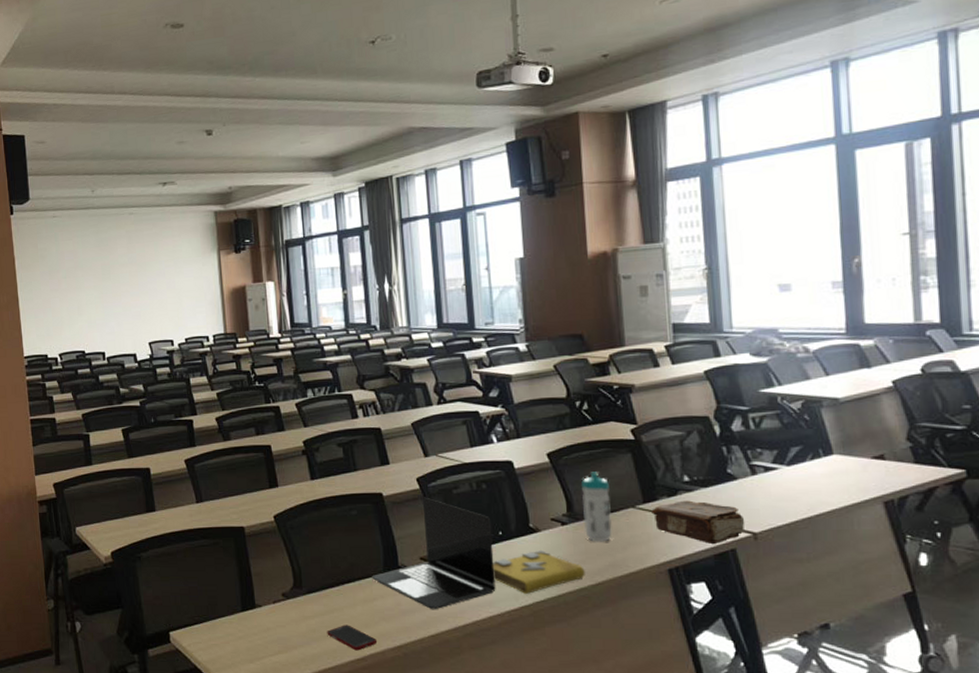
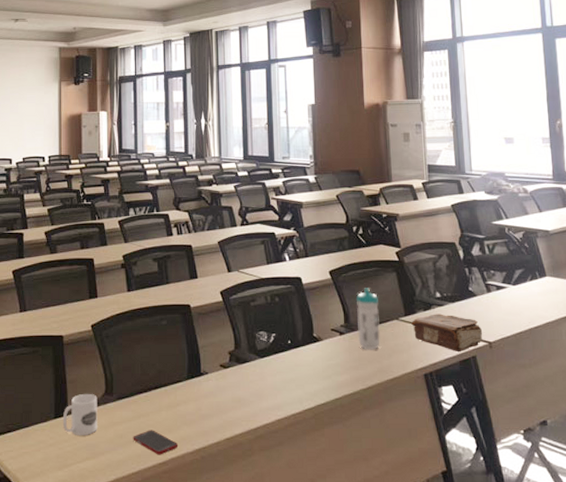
mug: none [250,586,288,629] -> present [62,393,97,435]
laptop: present [372,497,496,610] -> none [177,308,284,414]
spell book: present [493,551,585,594] -> none [282,358,358,398]

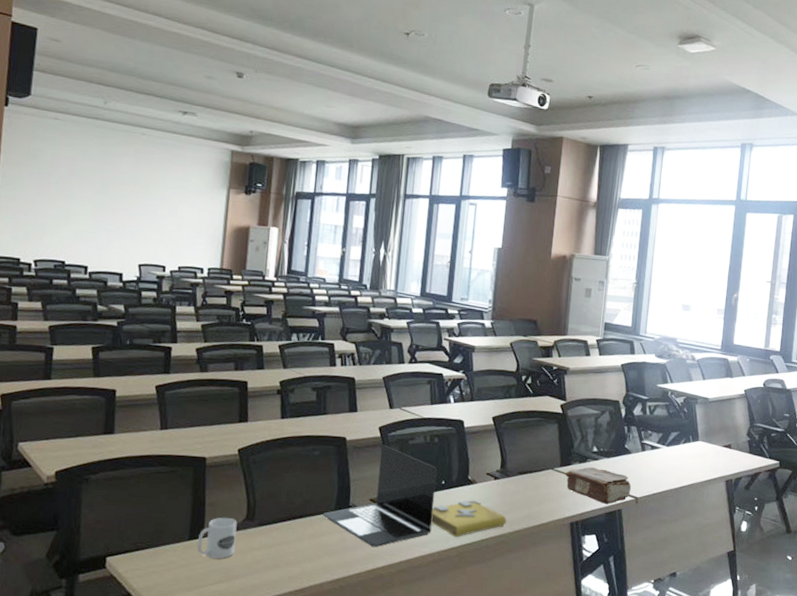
cell phone: present [133,430,179,455] -> none [271,557,318,583]
laptop: none [177,308,284,414] -> present [323,444,437,548]
spell book: none [282,358,358,398] -> present [431,500,507,537]
water bottle: present [356,288,380,350] -> none [512,436,537,497]

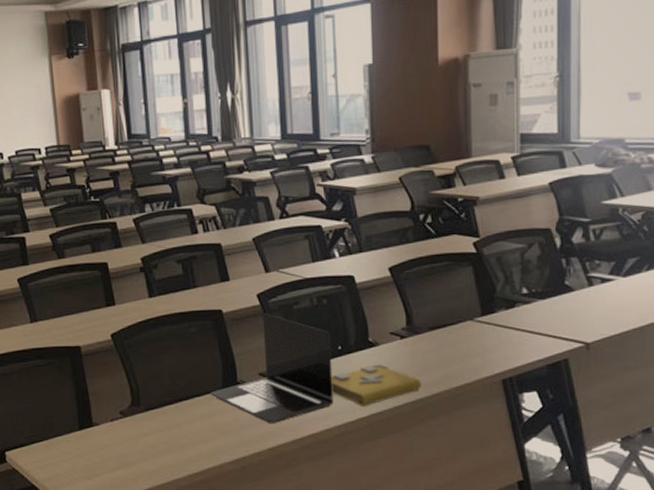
mug: present [197,517,237,559] -> none [87,404,126,446]
book: present [565,467,632,504] -> none [489,312,579,354]

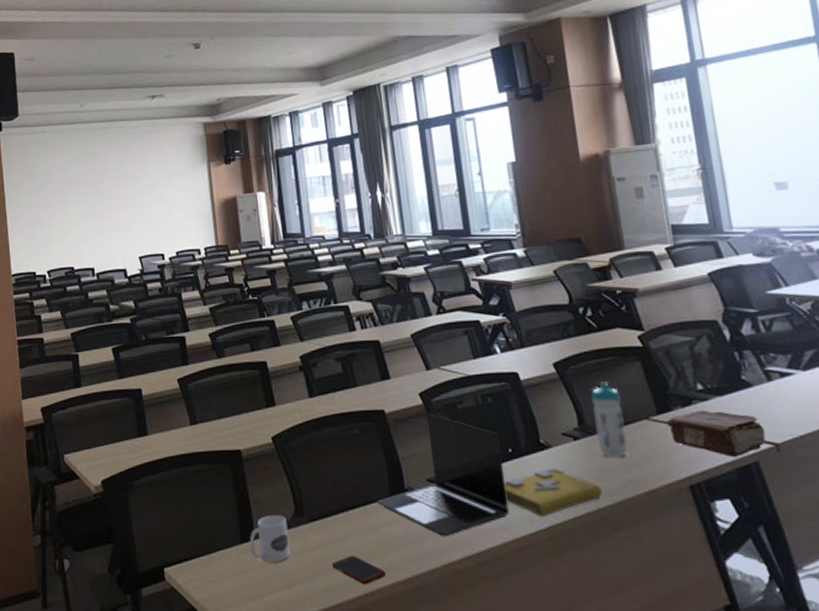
mug: none [87,404,126,446] -> present [249,514,290,562]
cell phone: none [165,440,216,465] -> present [332,555,387,585]
water bottle: none [421,285,450,355] -> present [590,381,628,458]
book: none [489,312,579,354] -> present [666,410,766,457]

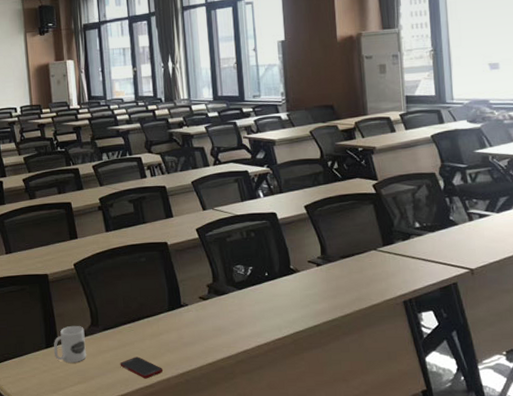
laptop: present [377,413,509,537] -> none [158,245,263,342]
spell book: present [504,468,603,517] -> none [260,288,336,325]
water bottle: present [590,381,628,458] -> none [332,220,358,280]
book: present [666,410,766,457] -> none [390,243,464,279]

